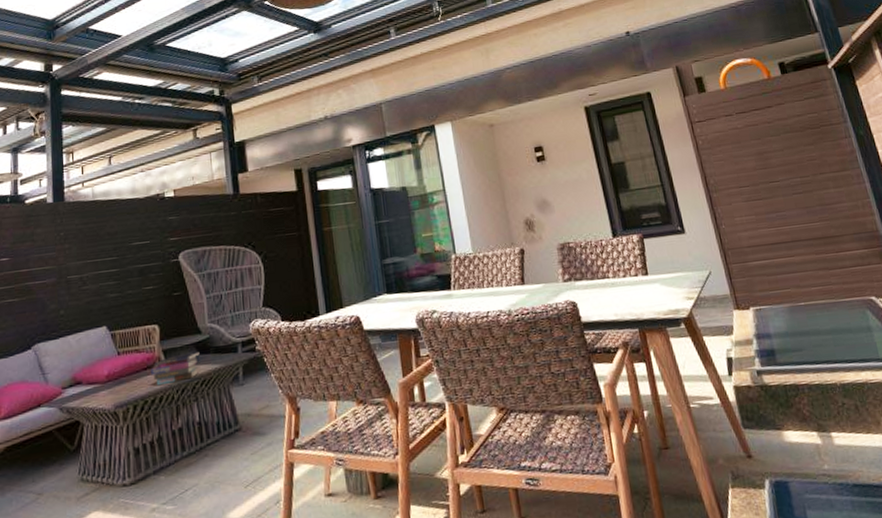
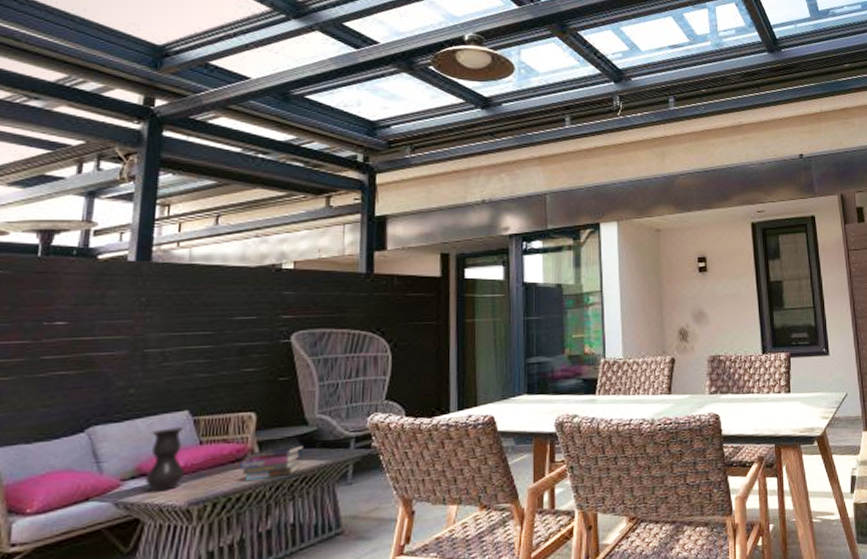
vase: none [80,341,110,398] -> present [145,427,185,492]

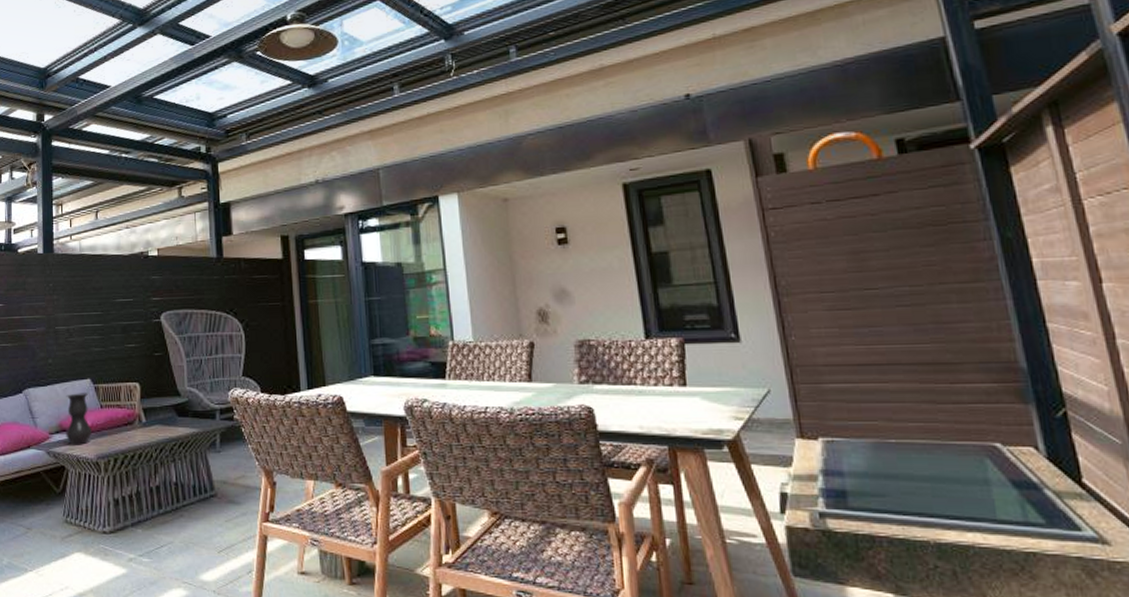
books: present [240,445,303,482] -> none [131,414,178,443]

